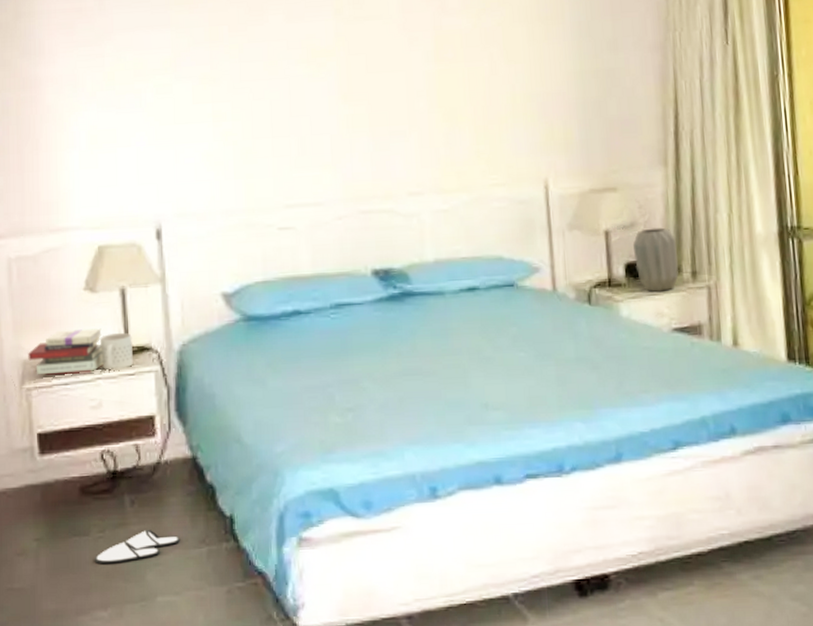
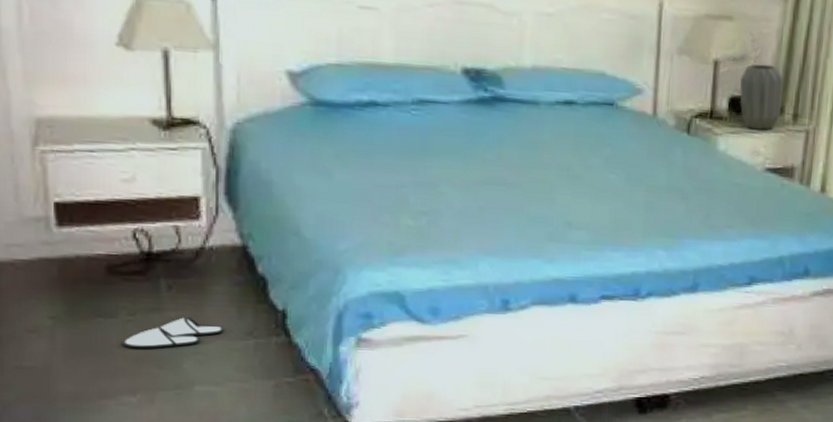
books: present [28,328,104,375] -> none [43,88,139,142]
mug: present [100,332,134,371] -> none [136,99,177,143]

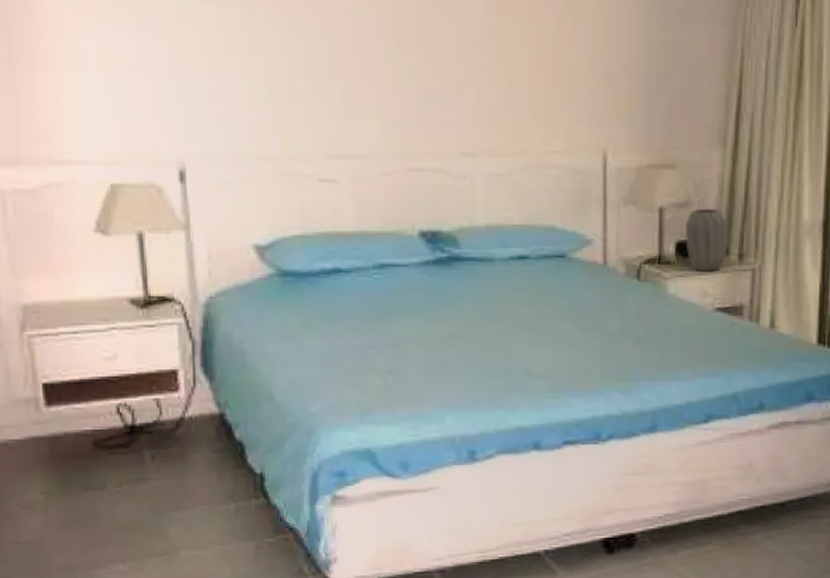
slippers: present [122,316,223,350] -> none [110,484,205,519]

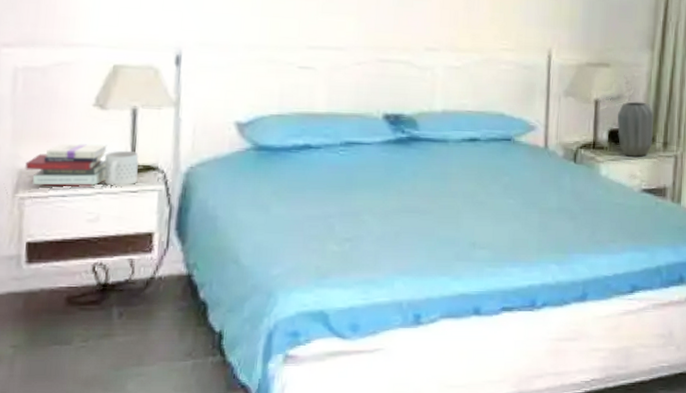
books: none [29,274,119,323] -> present [25,143,108,187]
mug: none [115,280,154,321] -> present [104,150,139,187]

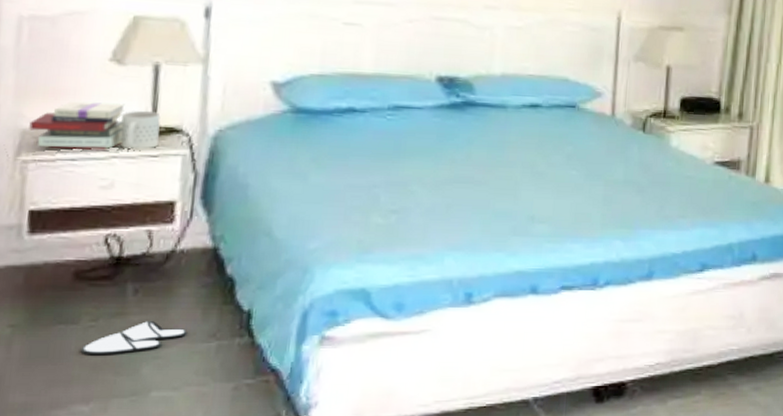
slippers: none [73,340,165,373] -> present [80,320,186,356]
vase: present [617,101,654,157] -> none [690,68,730,127]

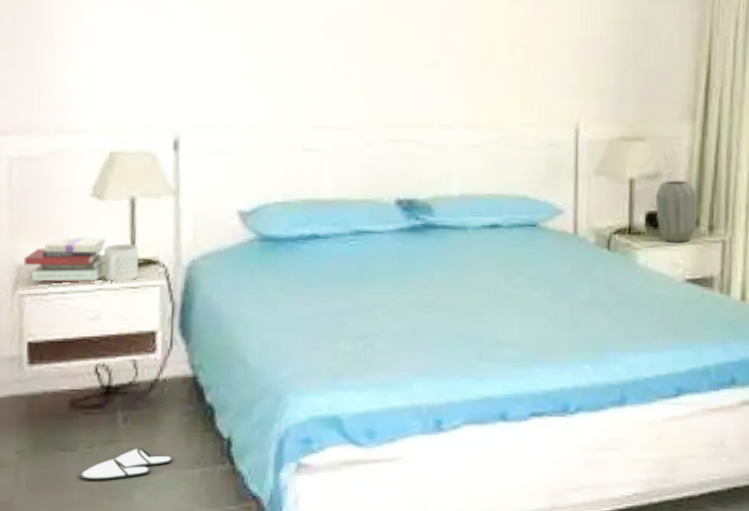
vase: none [690,68,730,127] -> present [655,180,698,242]

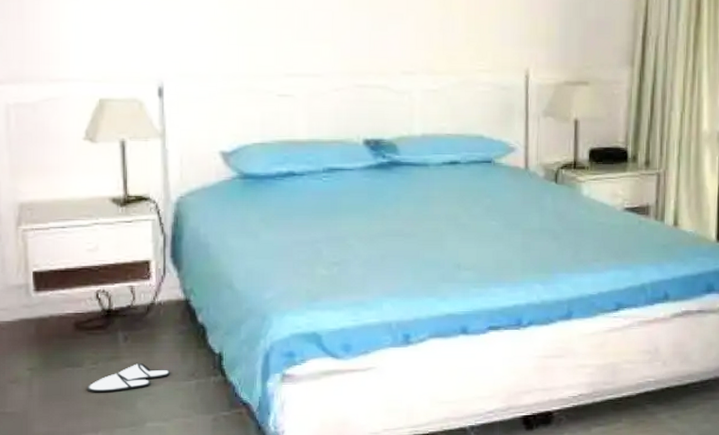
books: present [23,236,106,284] -> none [25,176,101,219]
mug: present [104,243,139,282] -> none [99,182,132,217]
vase: present [655,180,698,242] -> none [597,120,636,176]

